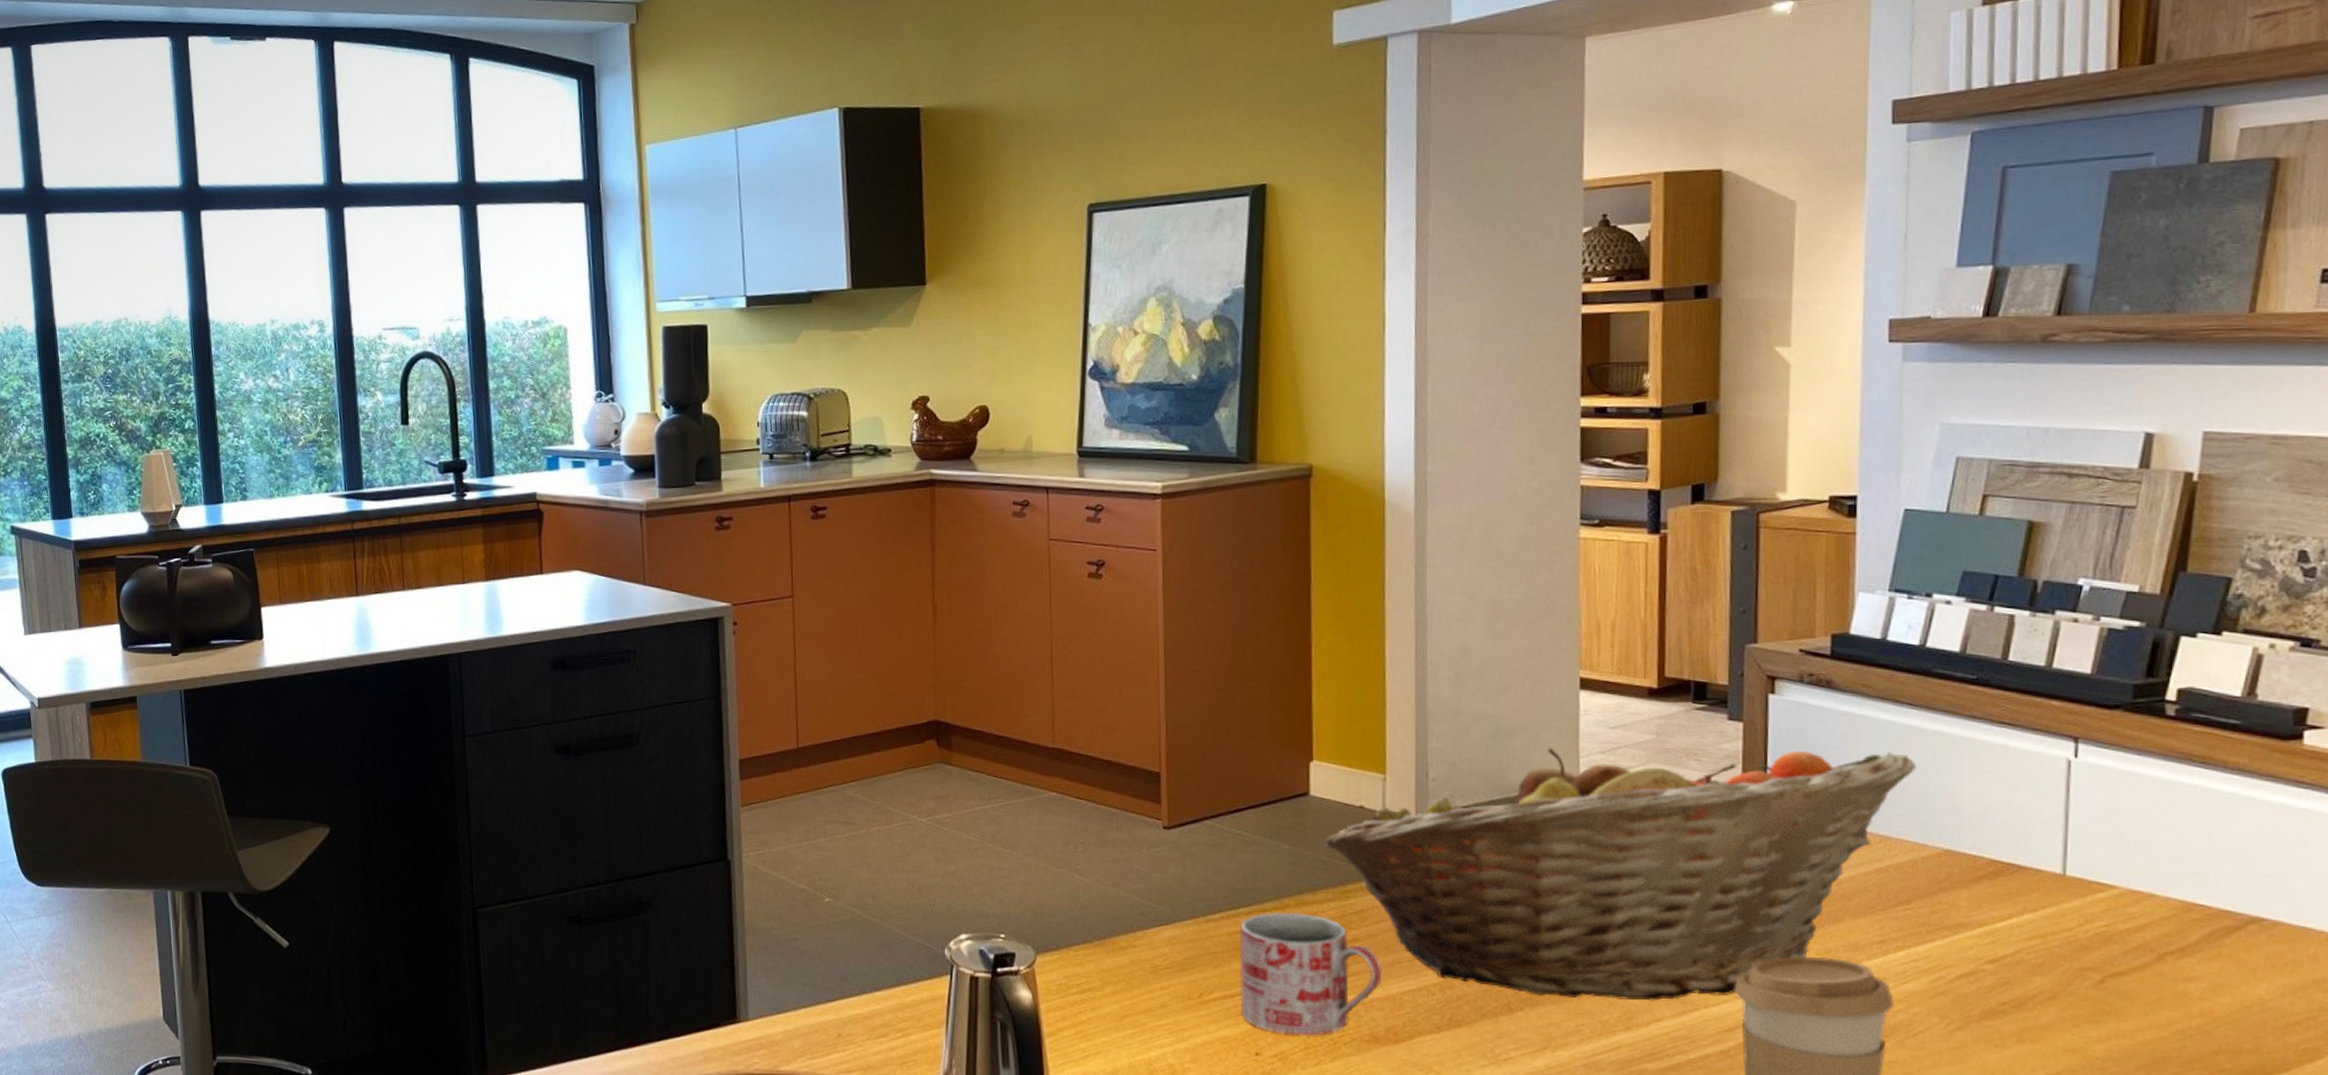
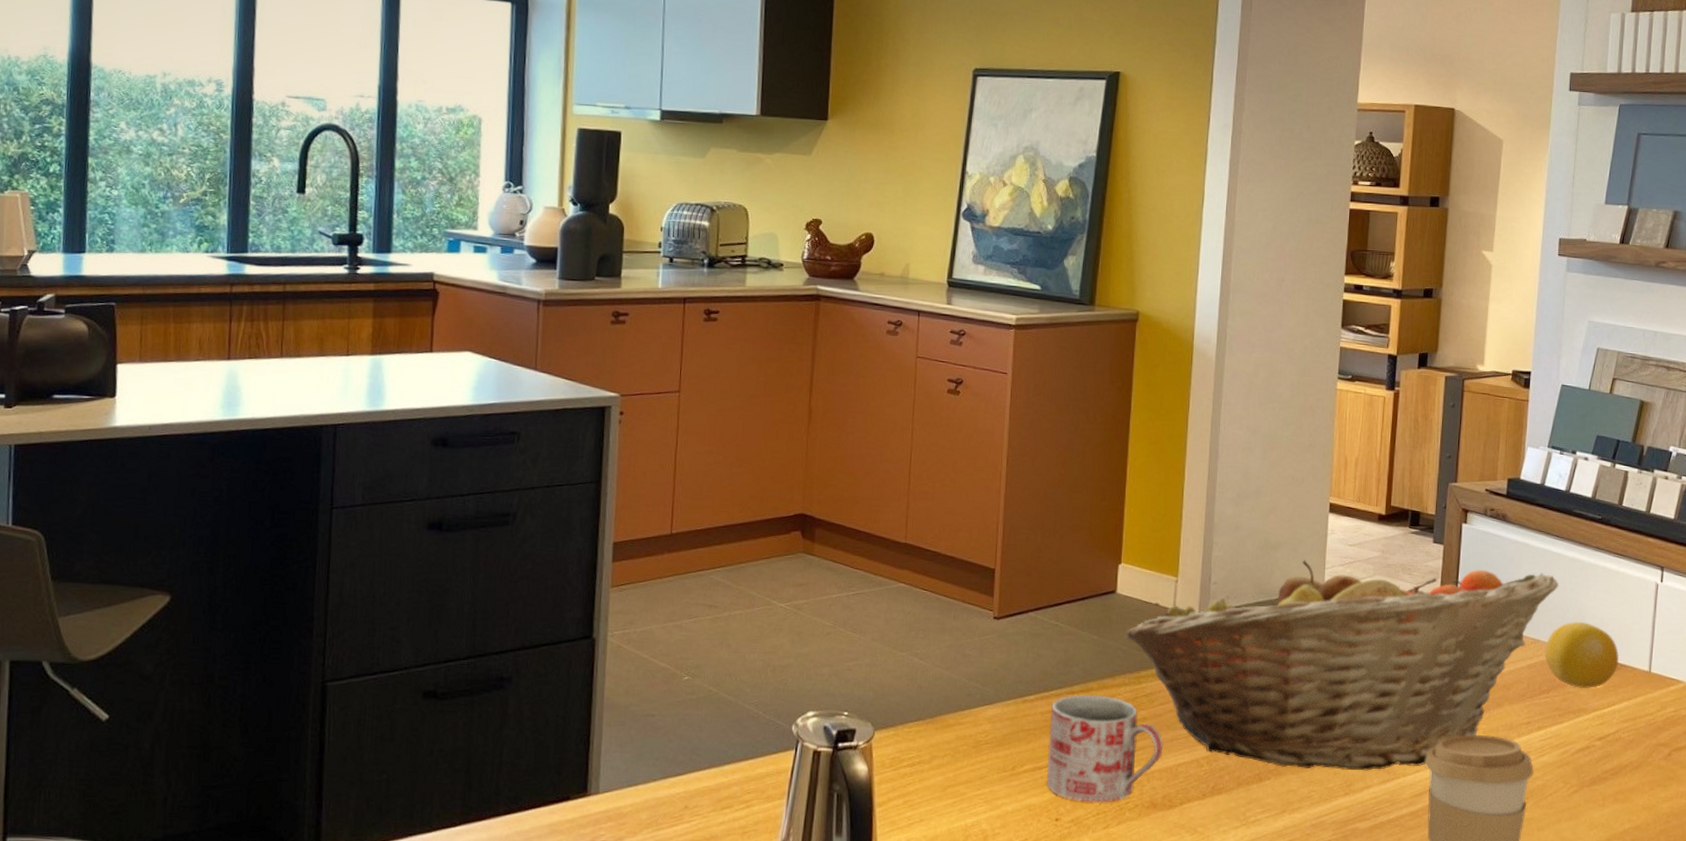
fruit: none [1899,813,2014,898] -> present [1544,622,1619,689]

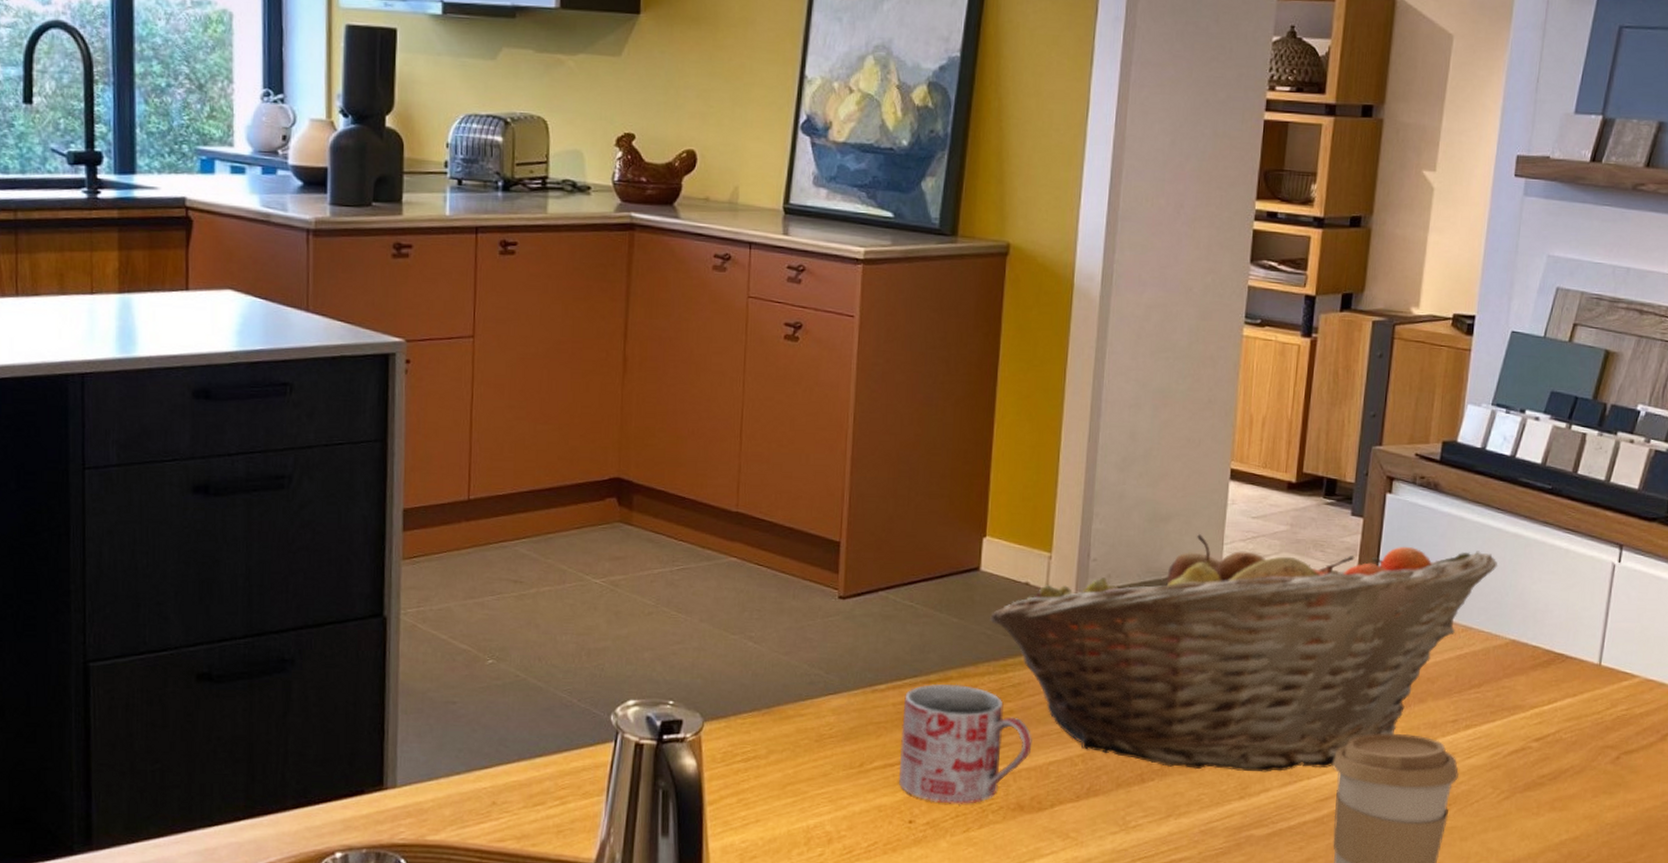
fruit: present [1544,622,1619,689] -> none [1476,607,1564,684]

